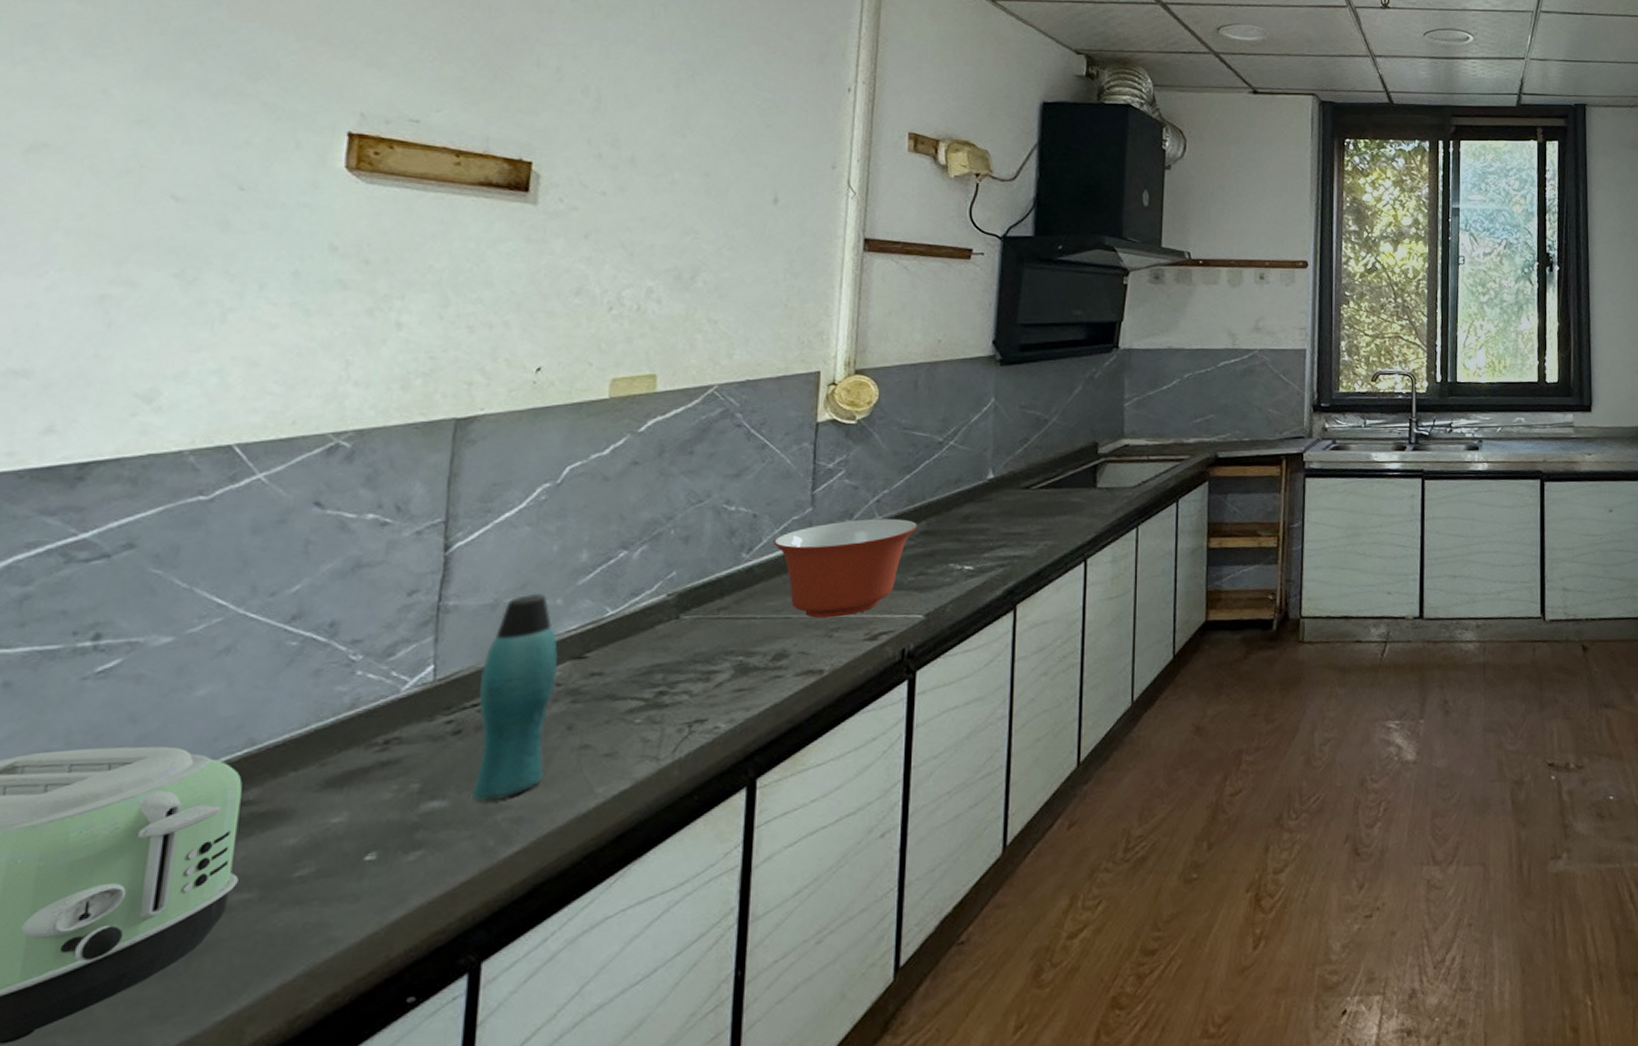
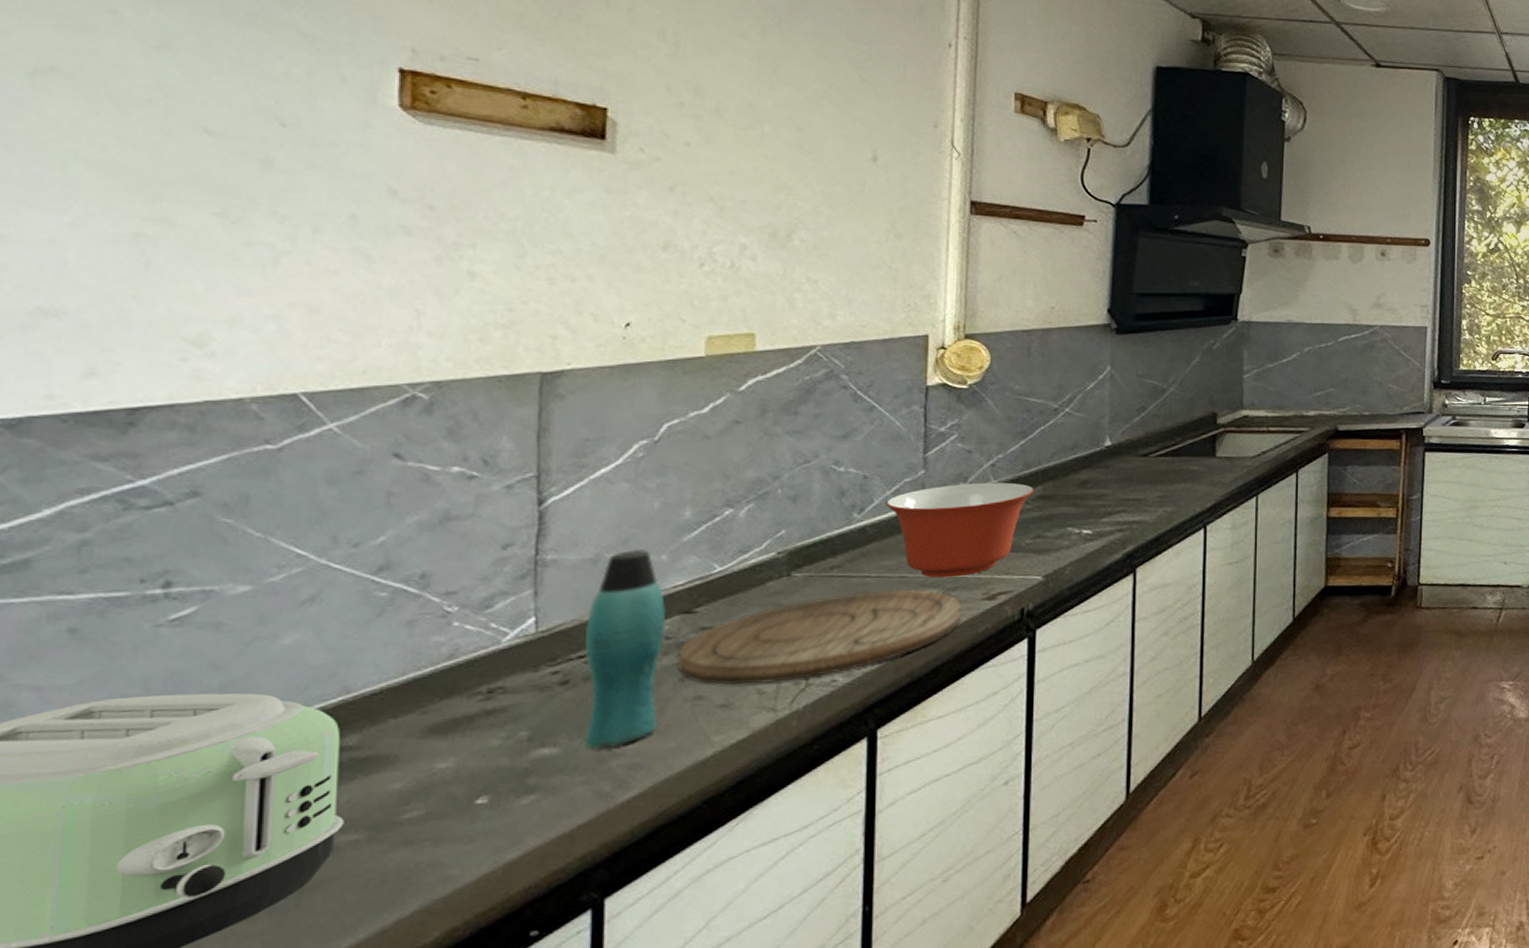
cutting board: none [566,630,844,733] -> present [678,589,961,685]

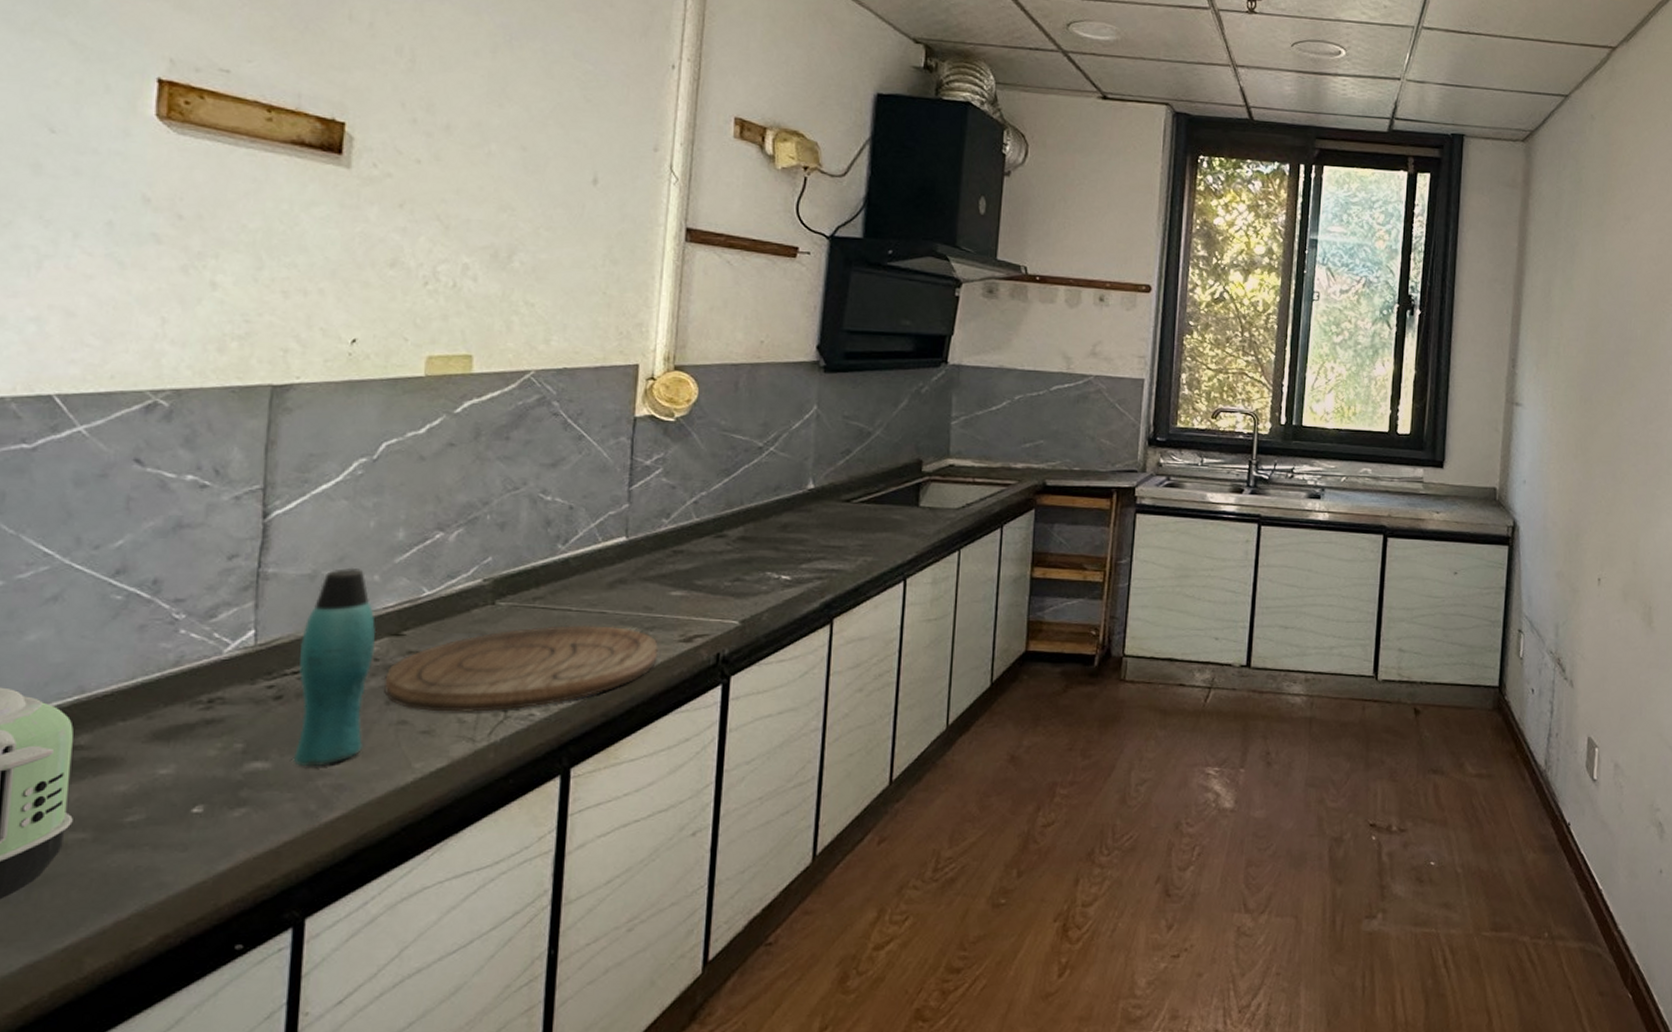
mixing bowl: present [886,482,1033,578] -> none [590,520,735,616]

